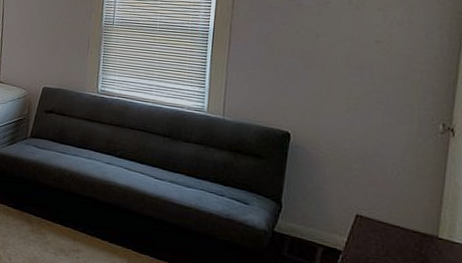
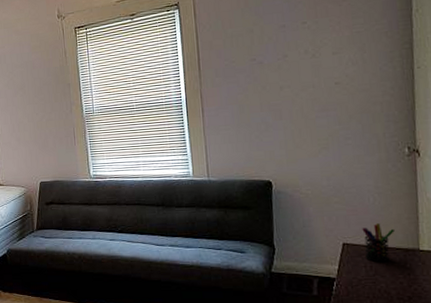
pen holder: none [377,200,414,244] -> present [362,223,394,262]

